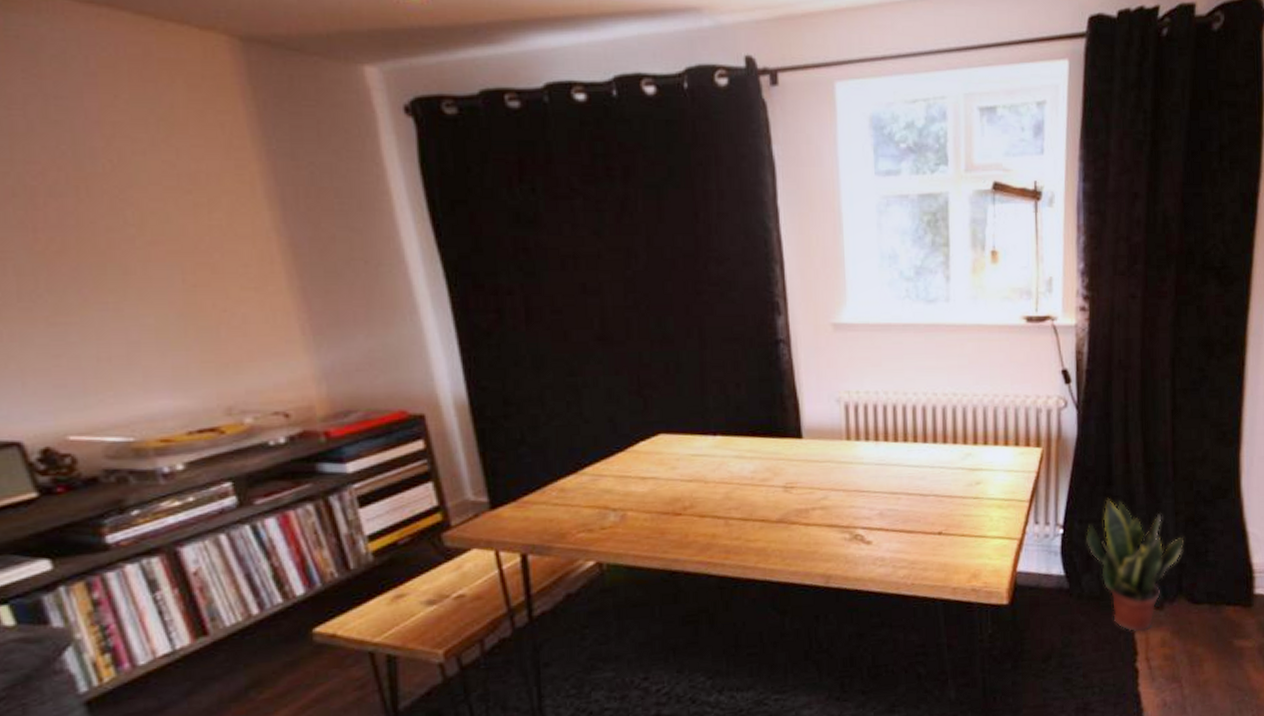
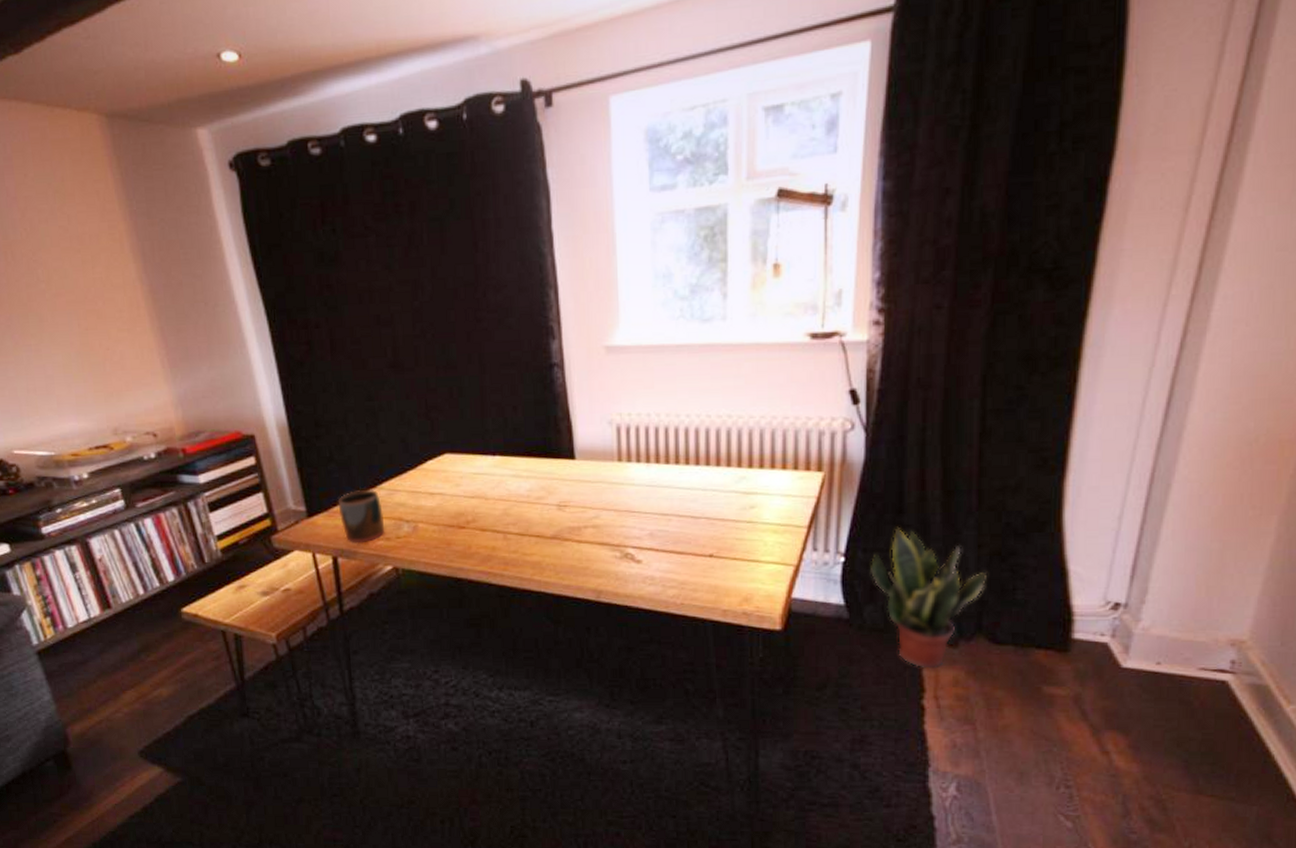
mug: none [529,474,587,538] -> present [338,489,385,544]

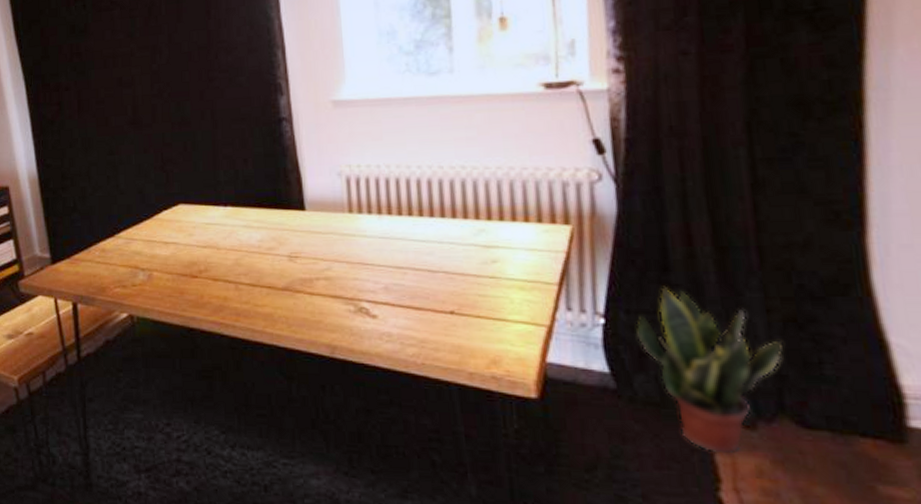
mug: present [338,489,385,544] -> none [79,237,122,290]

